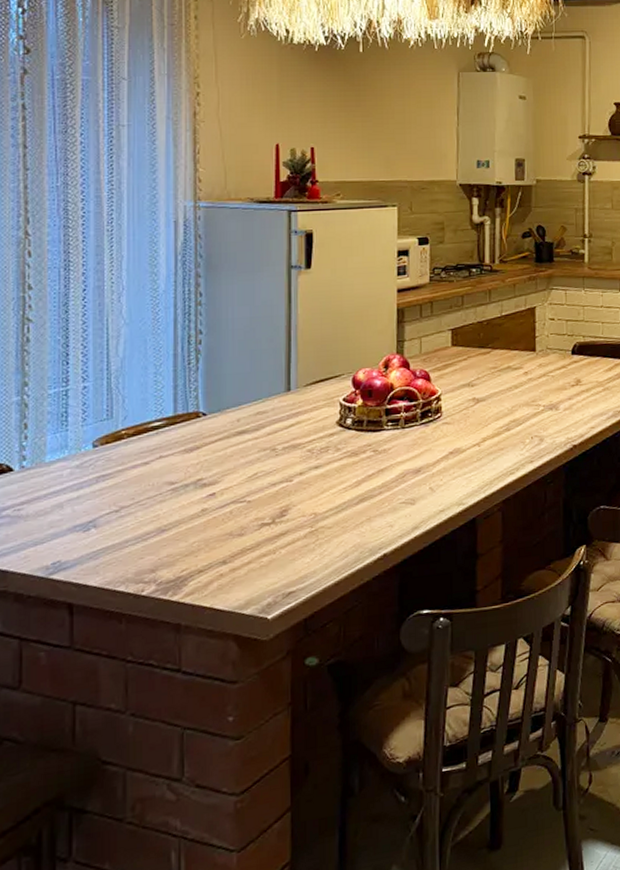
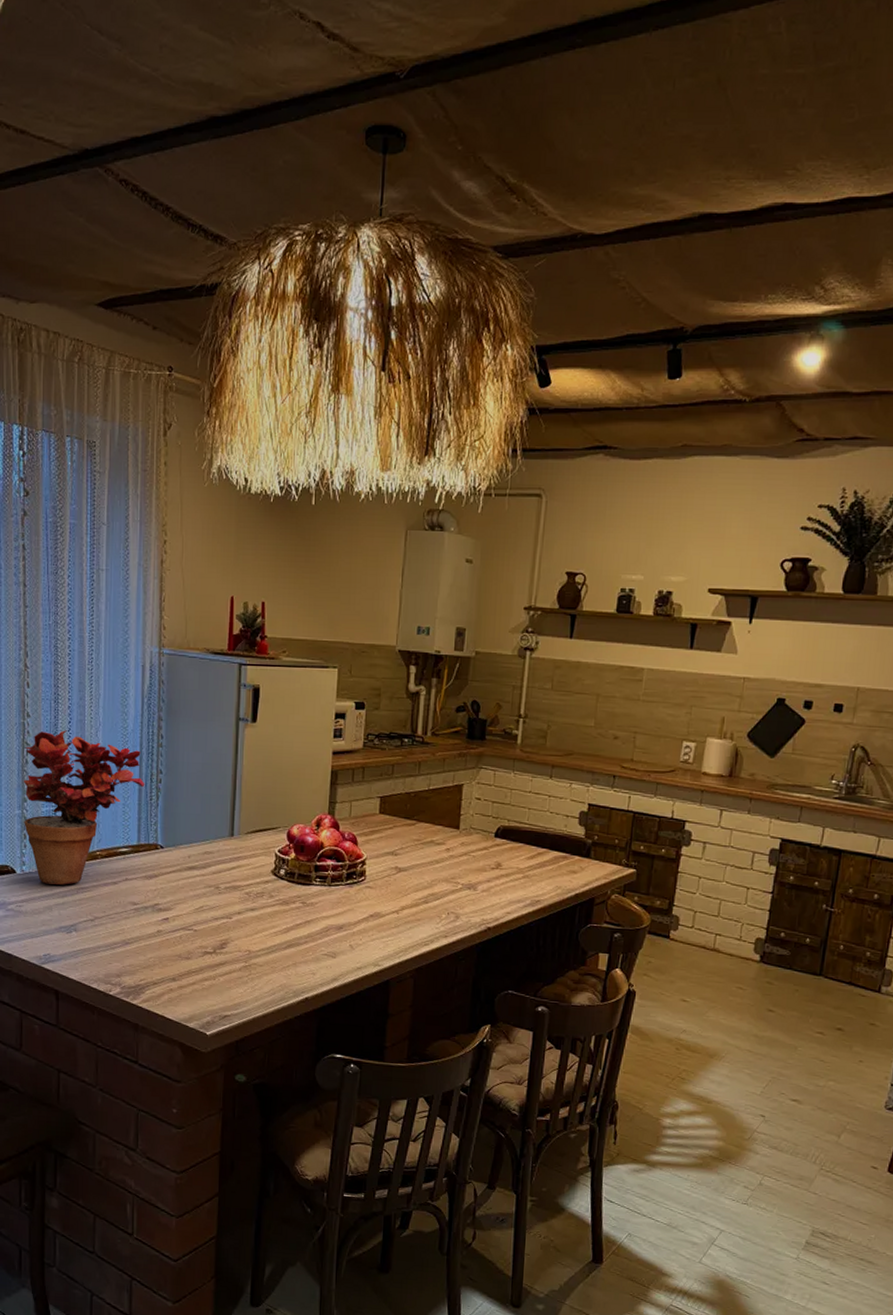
potted plant: none [24,299,182,478] -> present [24,730,145,885]

